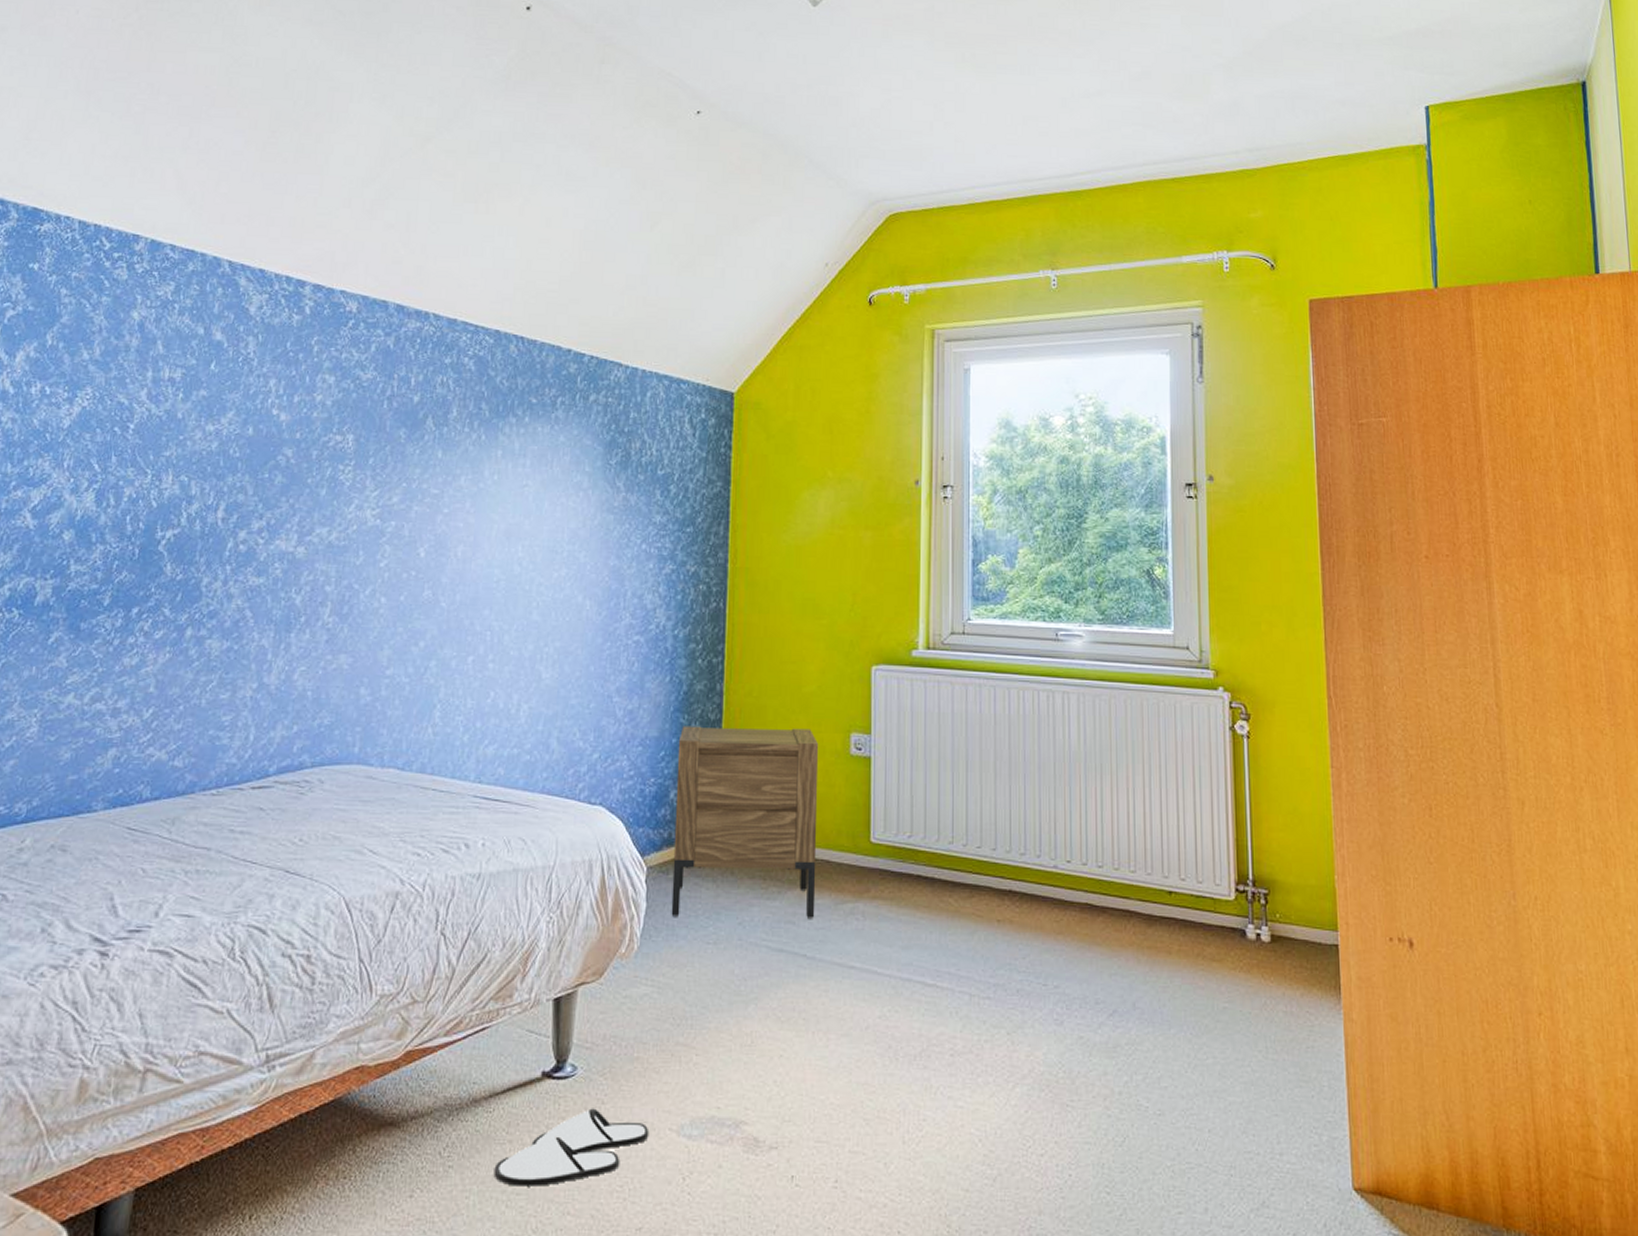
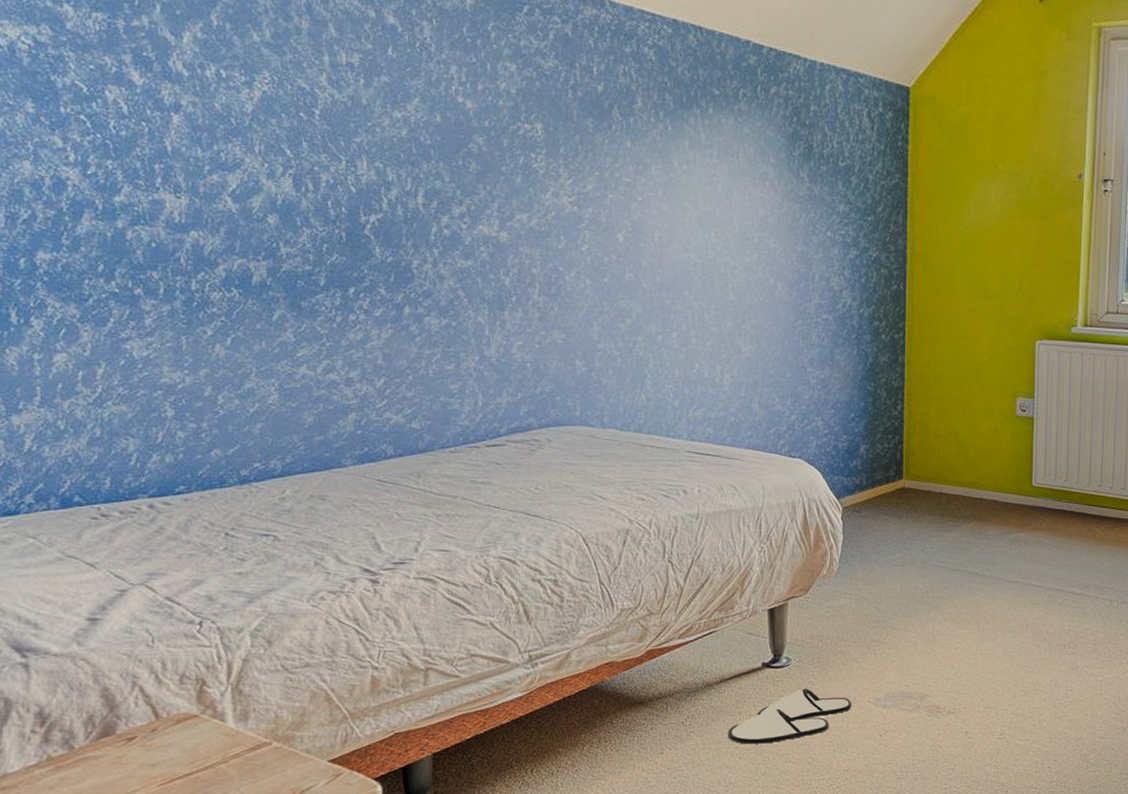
nightstand: present [671,726,819,920] -> none [864,392,989,547]

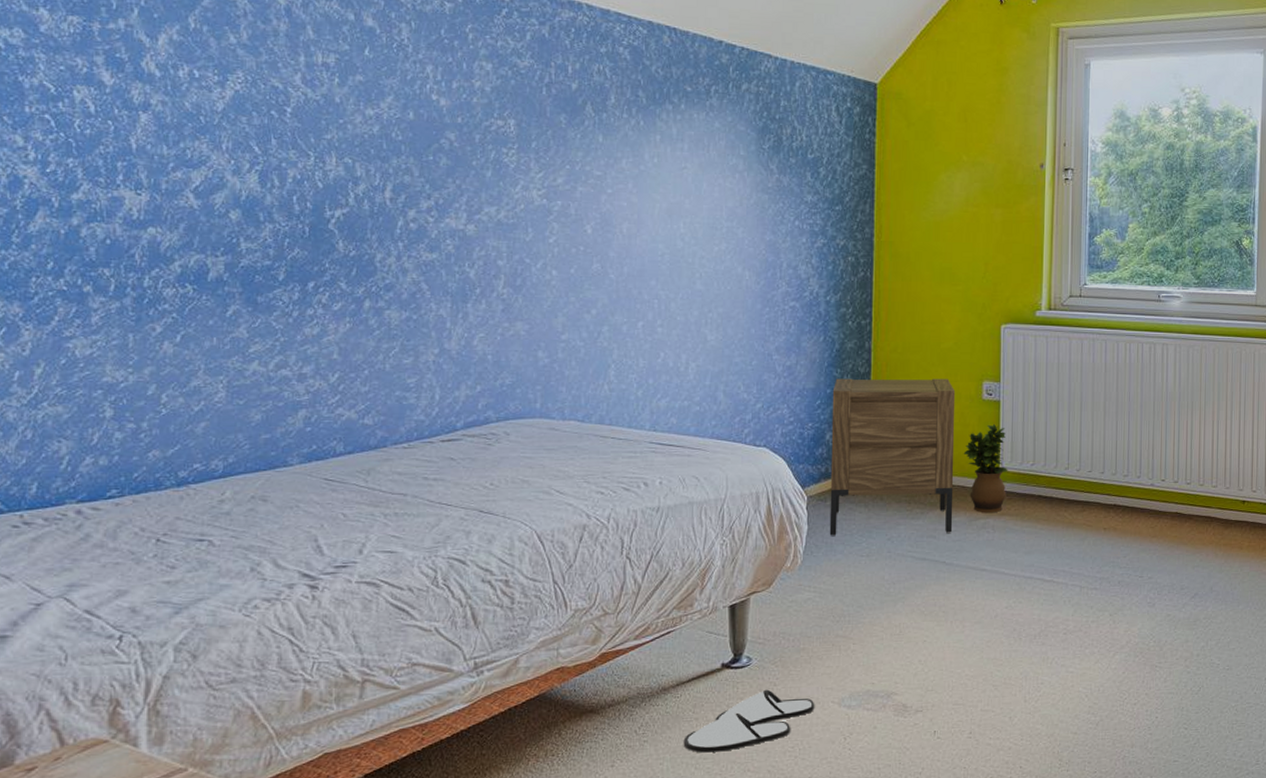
nightstand: none [864,392,989,547] -> present [829,378,956,537]
potted plant: none [996,440,1041,528] -> present [963,424,1008,513]

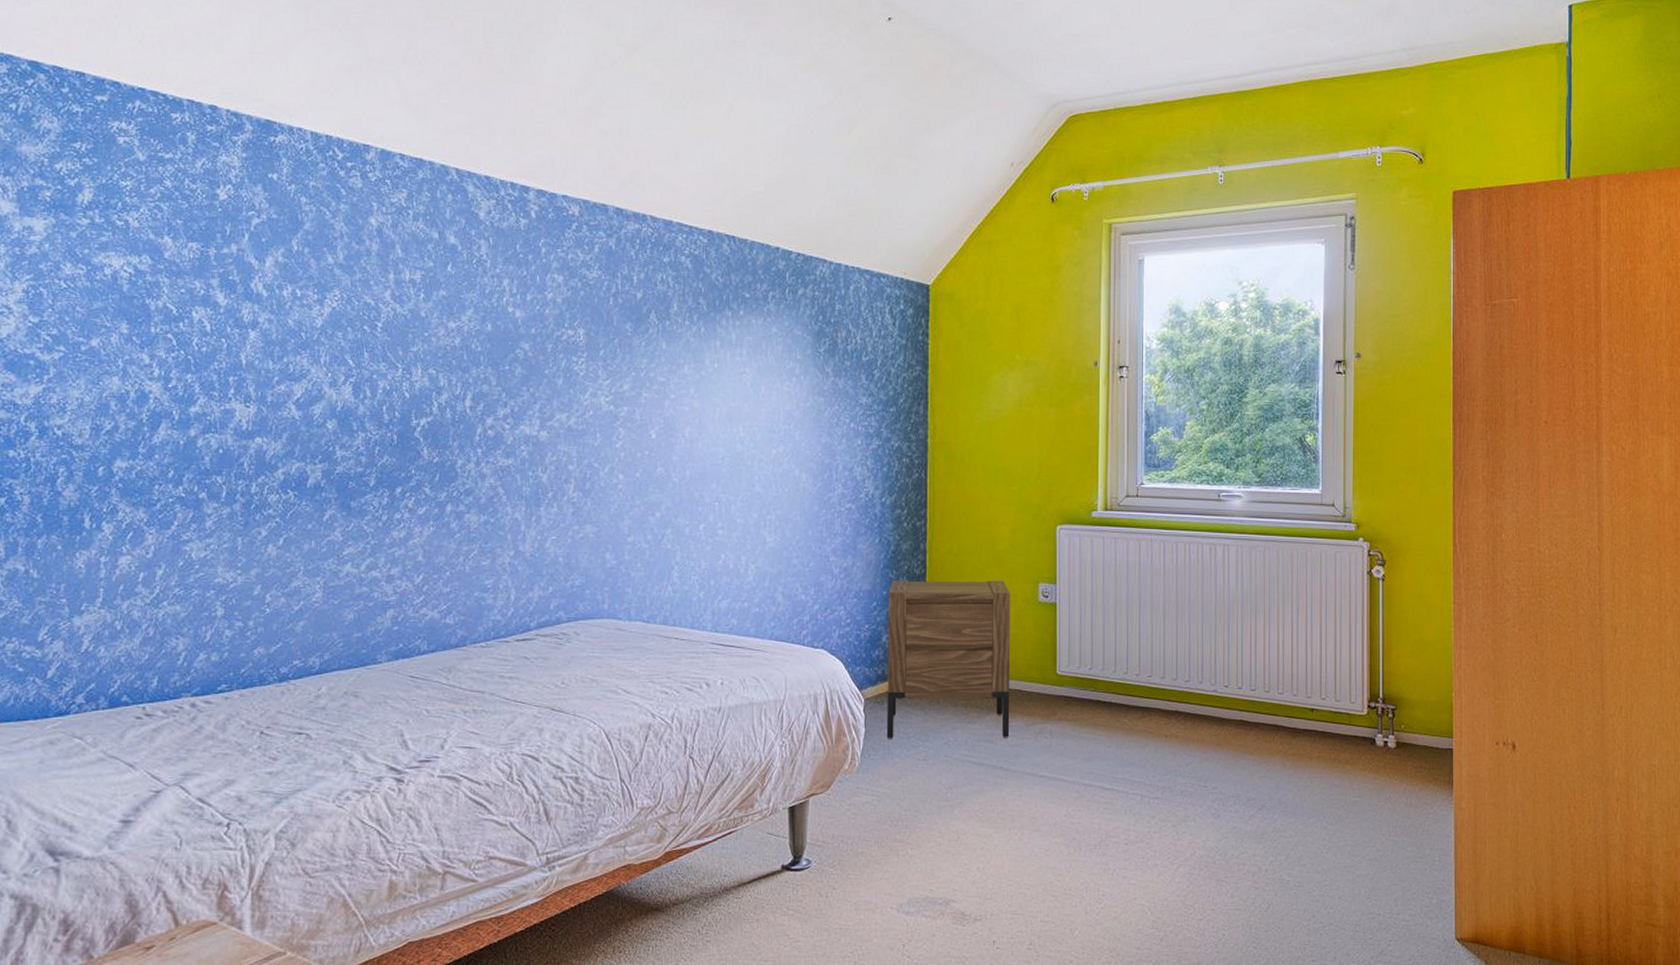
slippers: present [683,689,815,753] -> none [745,893,874,955]
potted plant: present [963,424,1008,513] -> none [1019,627,1066,718]

